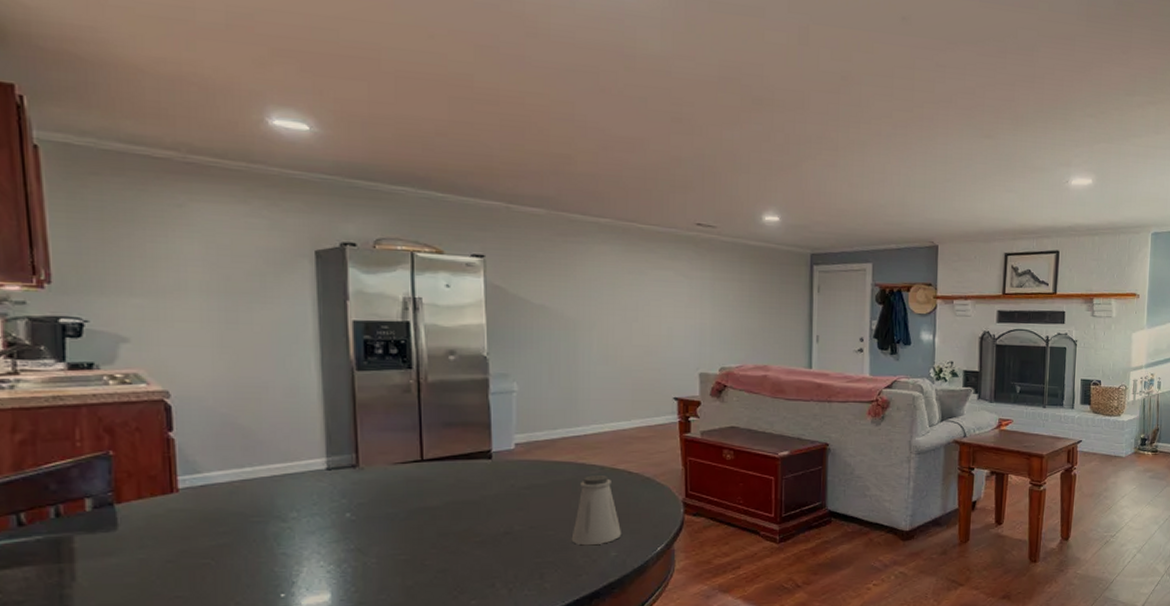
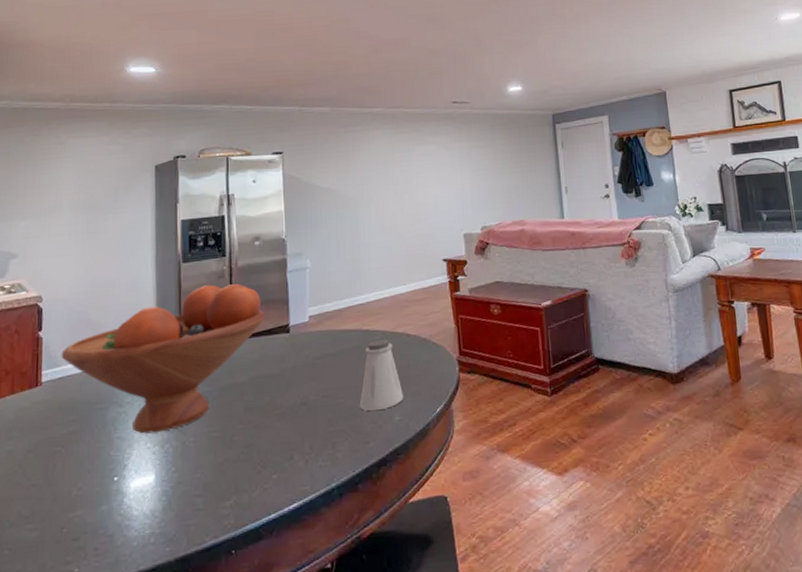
fruit bowl: none [201,399,463,552] -> present [61,284,266,434]

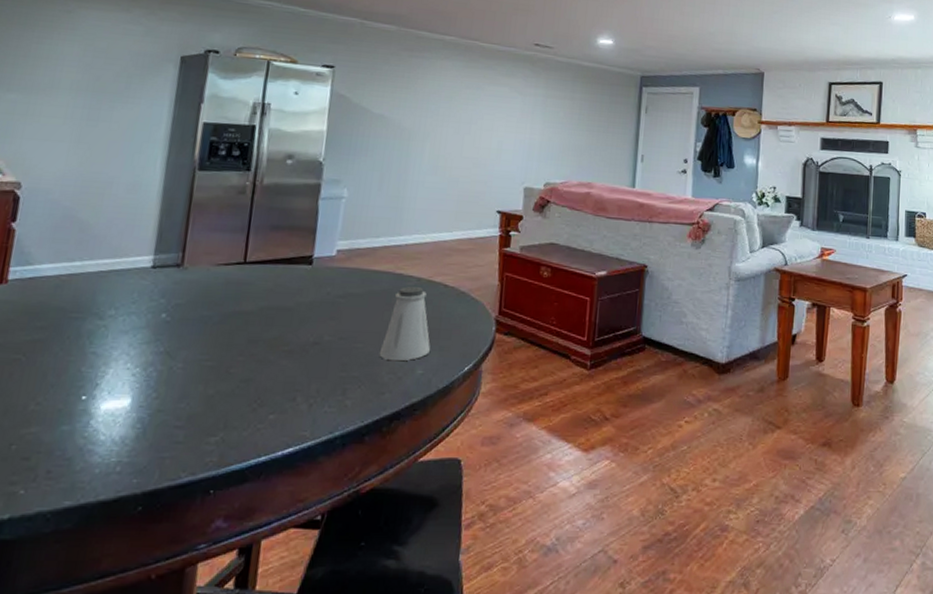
fruit bowl: present [61,284,266,434] -> none [35,199,288,353]

